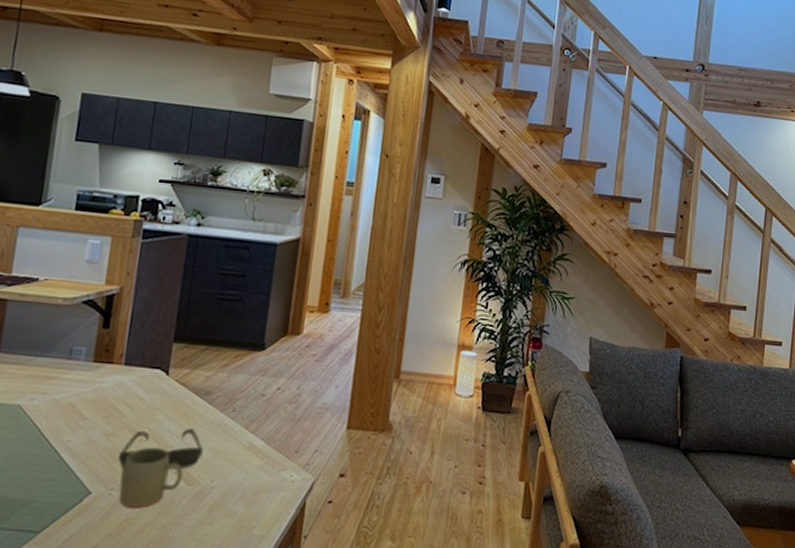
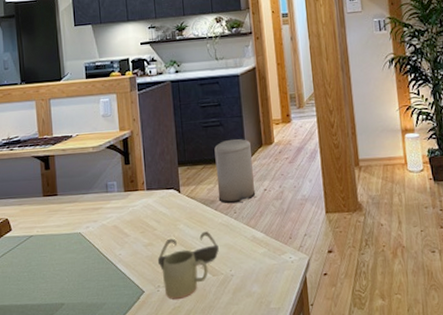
pedal bin: none [216,320,273,400] -> present [214,138,256,204]

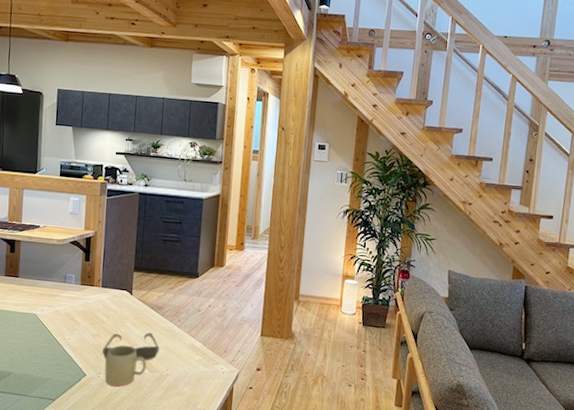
pedal bin: present [214,138,256,204] -> none [166,255,203,313]

